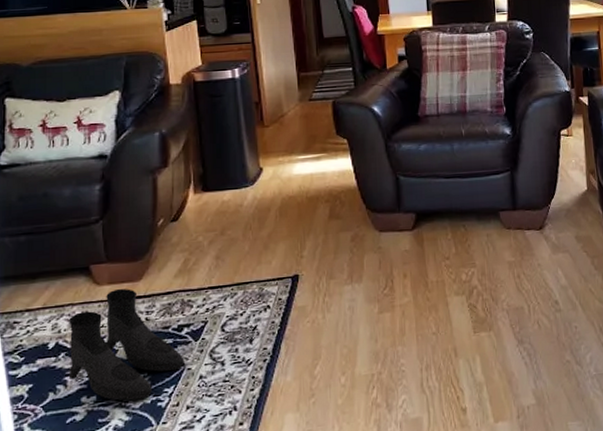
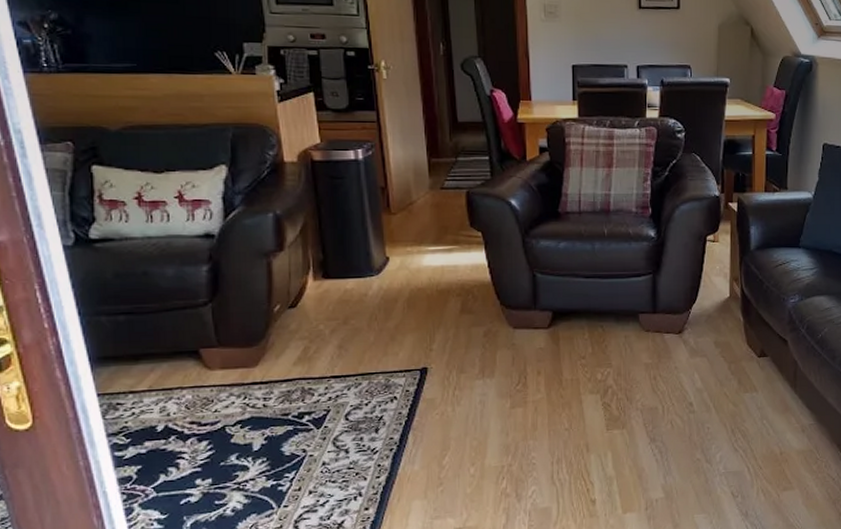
boots: present [68,288,184,401] -> none [178,373,306,485]

